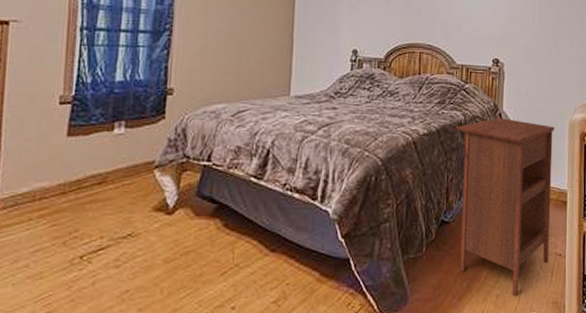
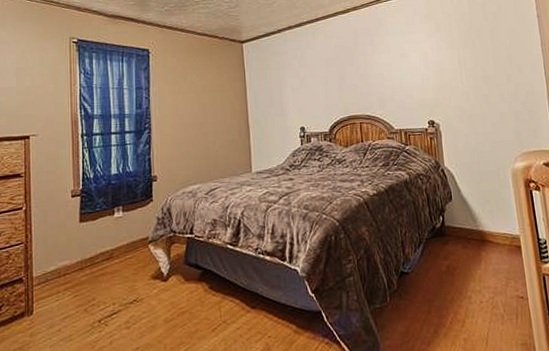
nightstand: present [456,118,554,297] -> none [403,173,512,340]

